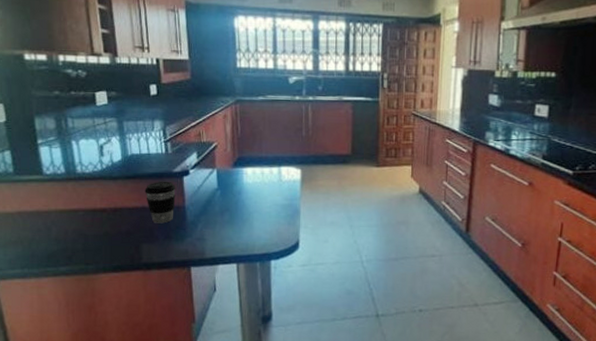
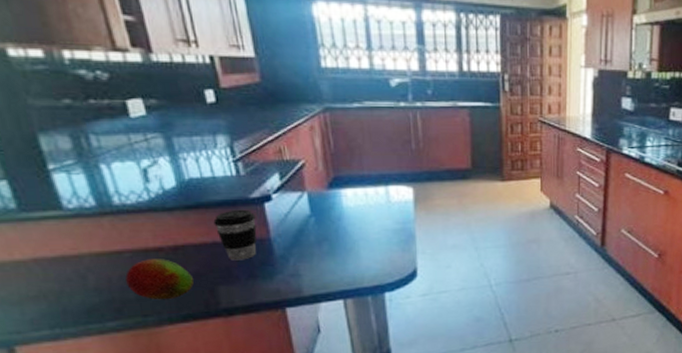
fruit: none [77,218,124,252] -> present [125,259,194,300]

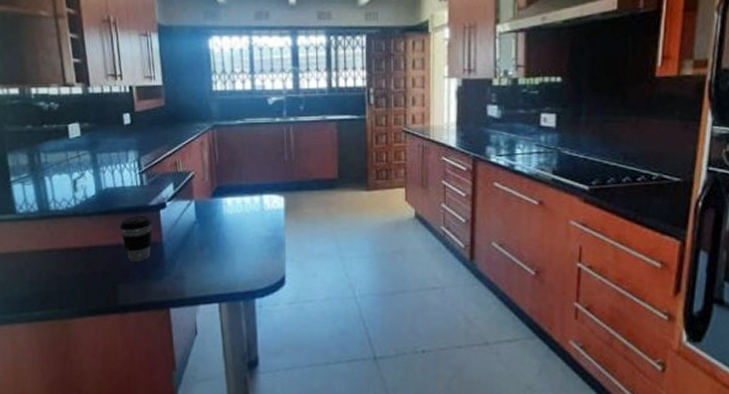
fruit: present [125,259,194,300] -> none [51,257,100,295]

